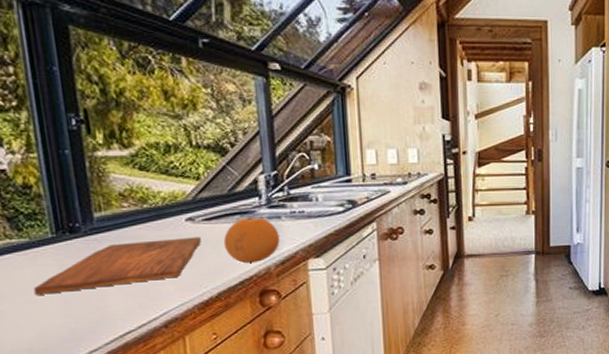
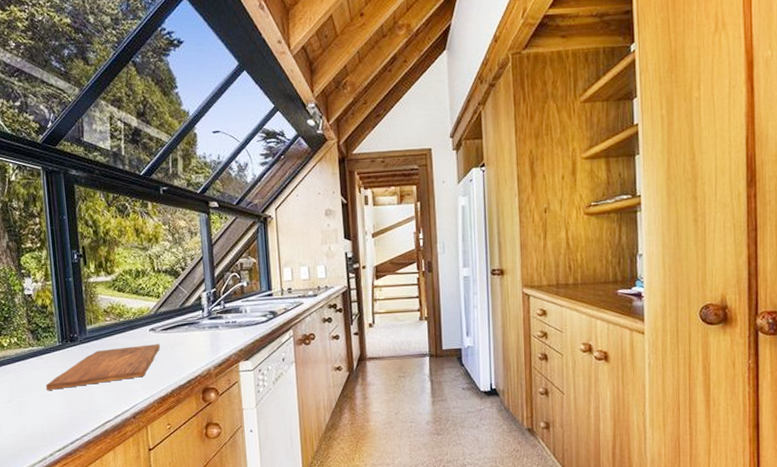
fruit: present [223,217,280,264] -> none [176,327,218,366]

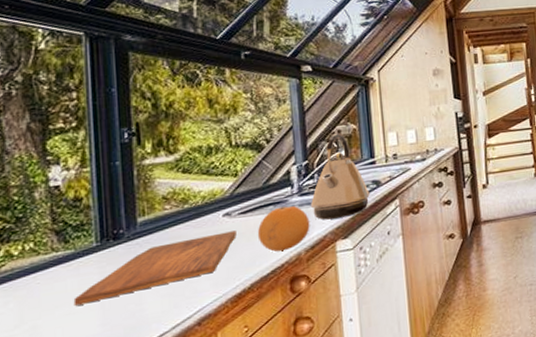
fruit: none [176,327,218,366] -> present [257,206,310,252]
kettle: none [218,265,268,342] -> present [311,132,370,220]

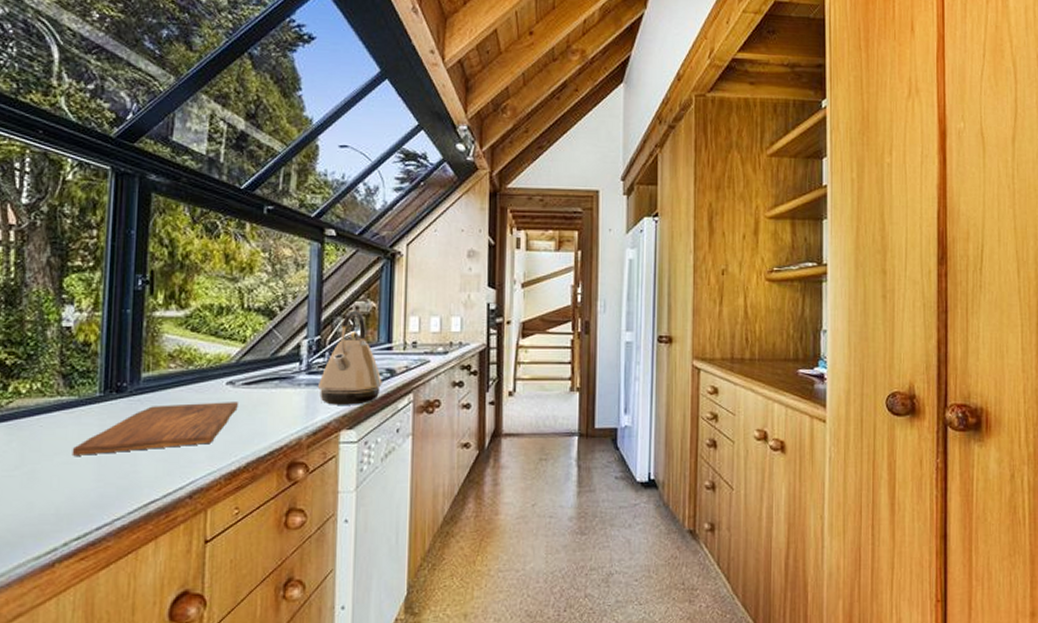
fruit: present [257,206,310,252] -> none [259,383,315,433]

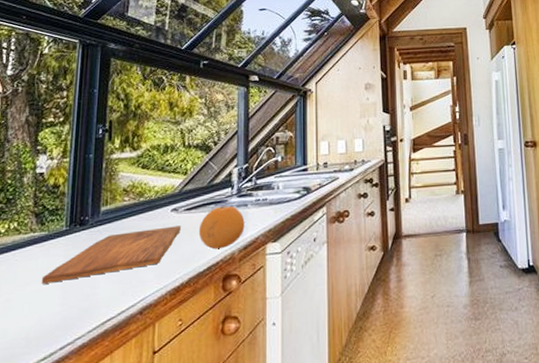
fruit: none [259,383,315,433] -> present [198,206,245,250]
kettle: present [318,309,382,405] -> none [247,139,300,222]

